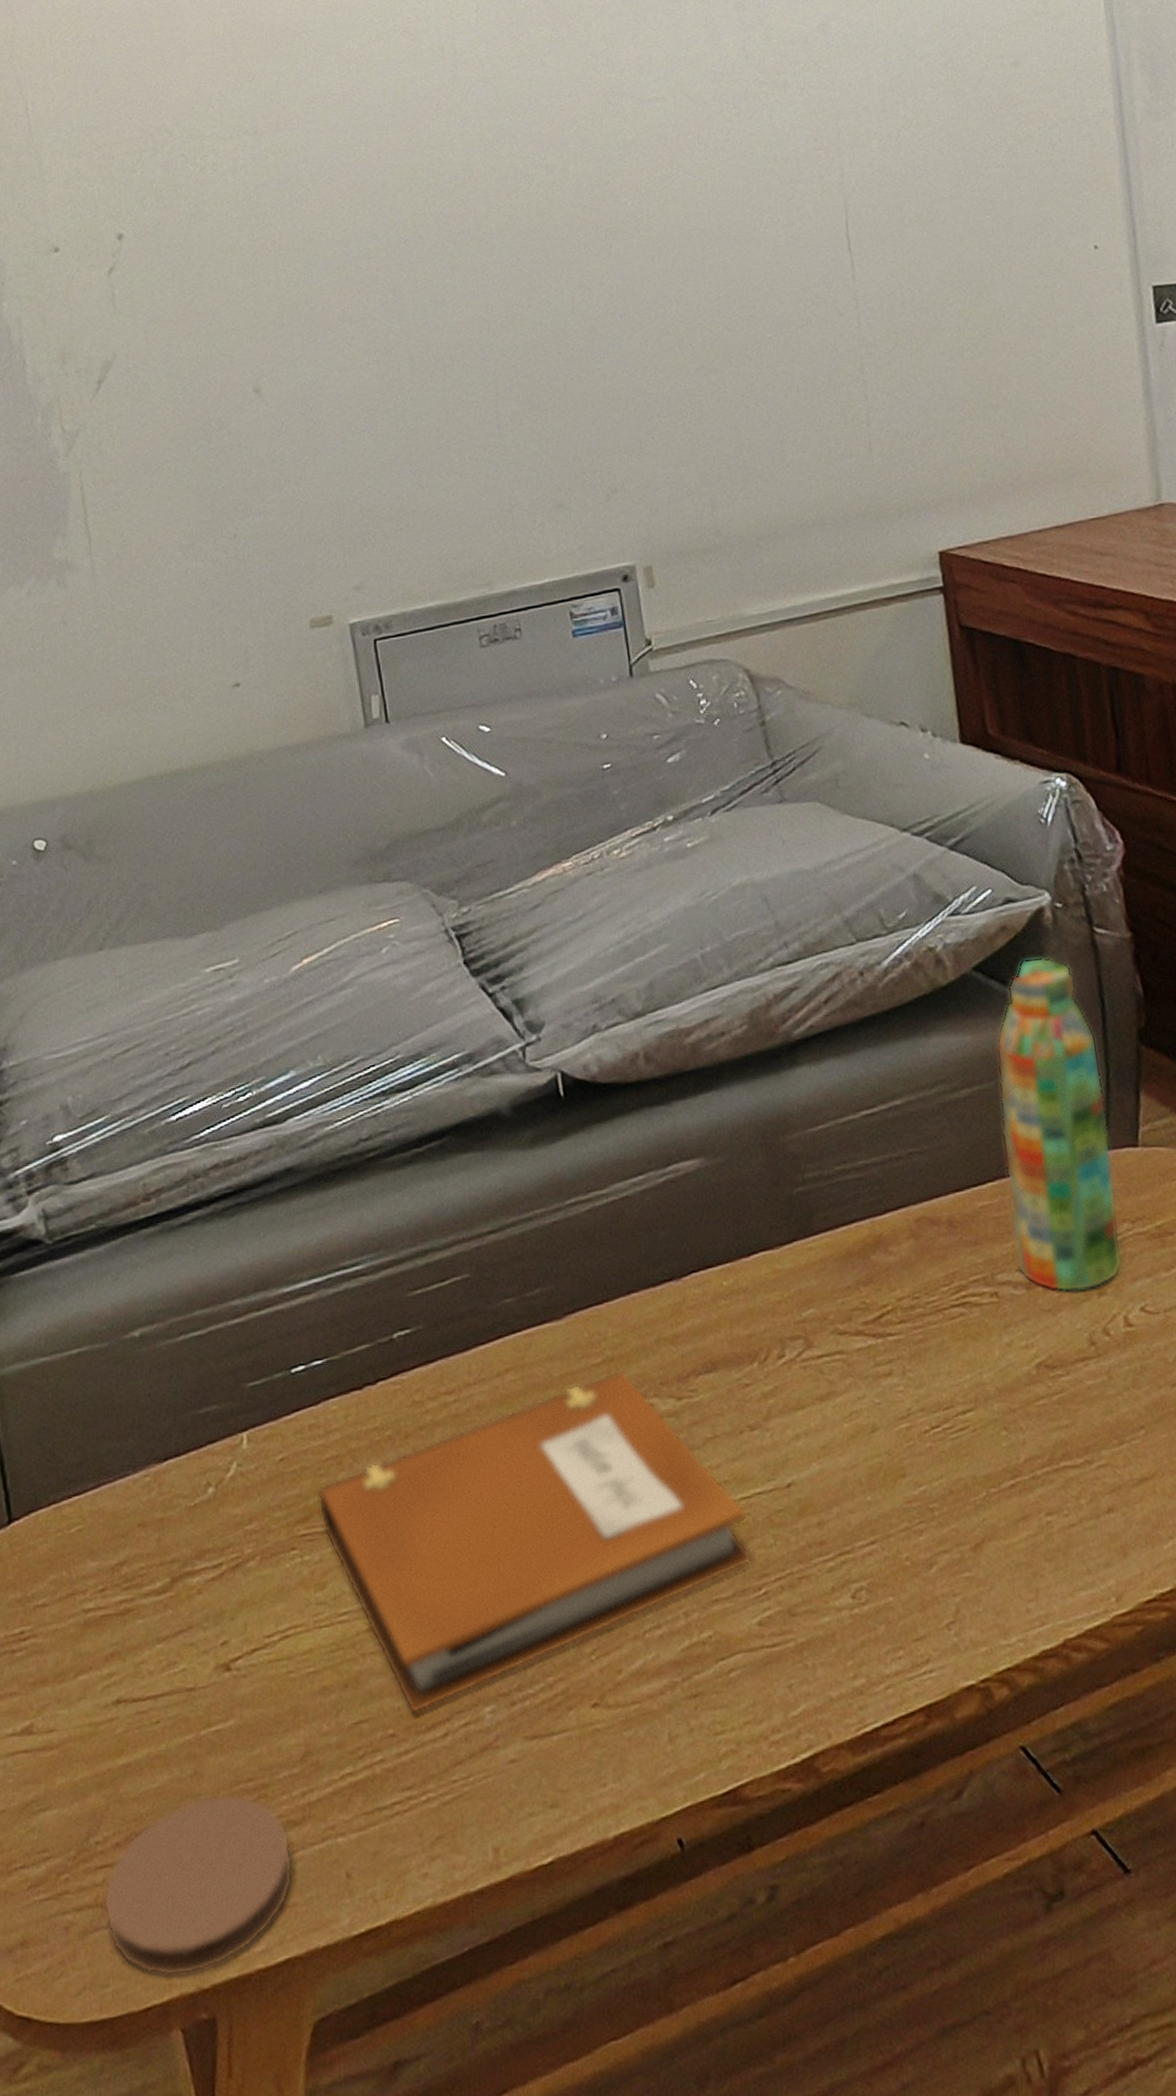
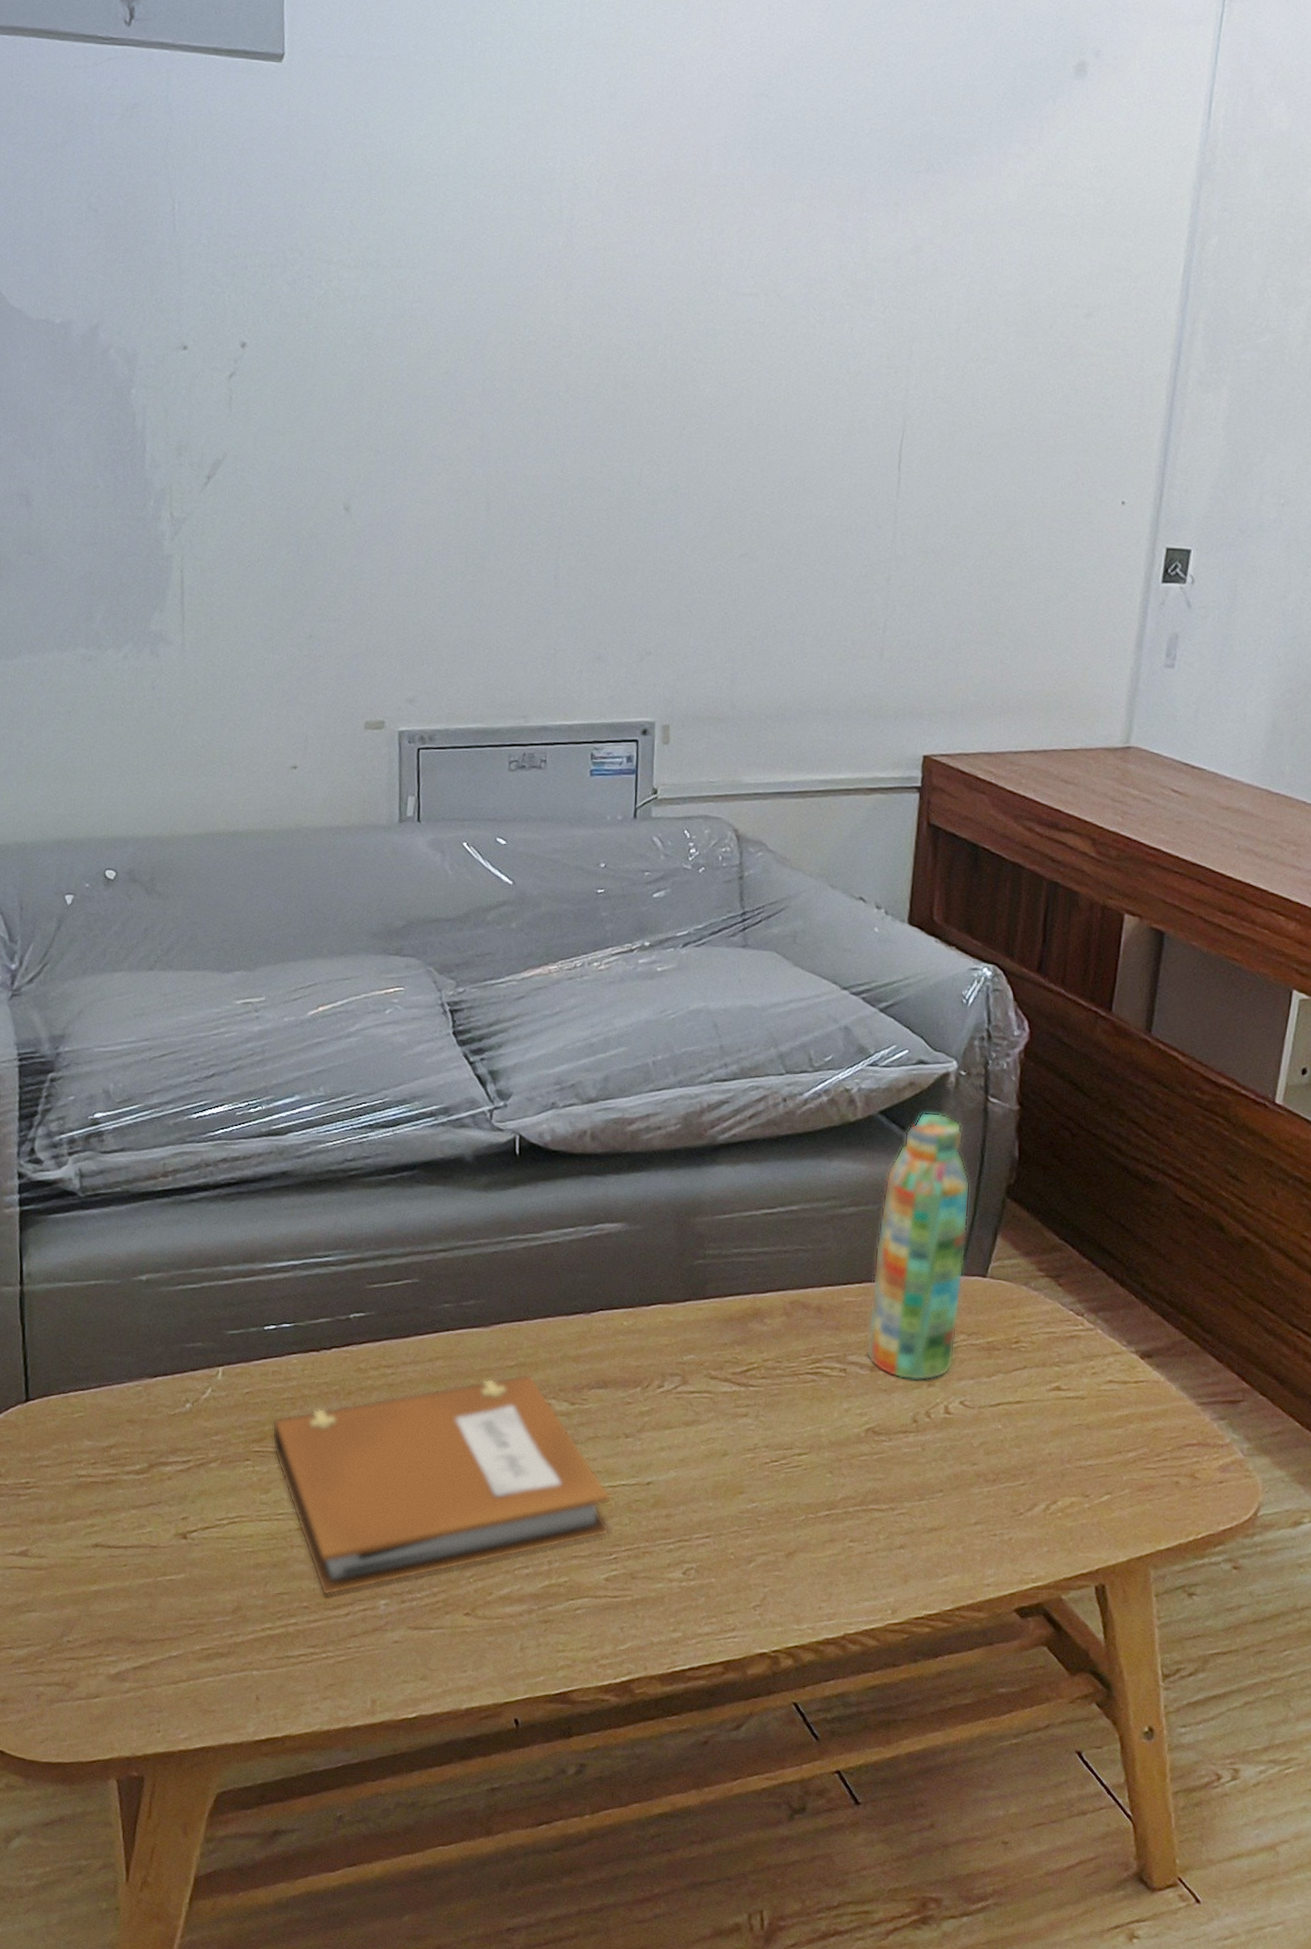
coaster: present [103,1793,294,1977] -> none [68,1623,217,1745]

